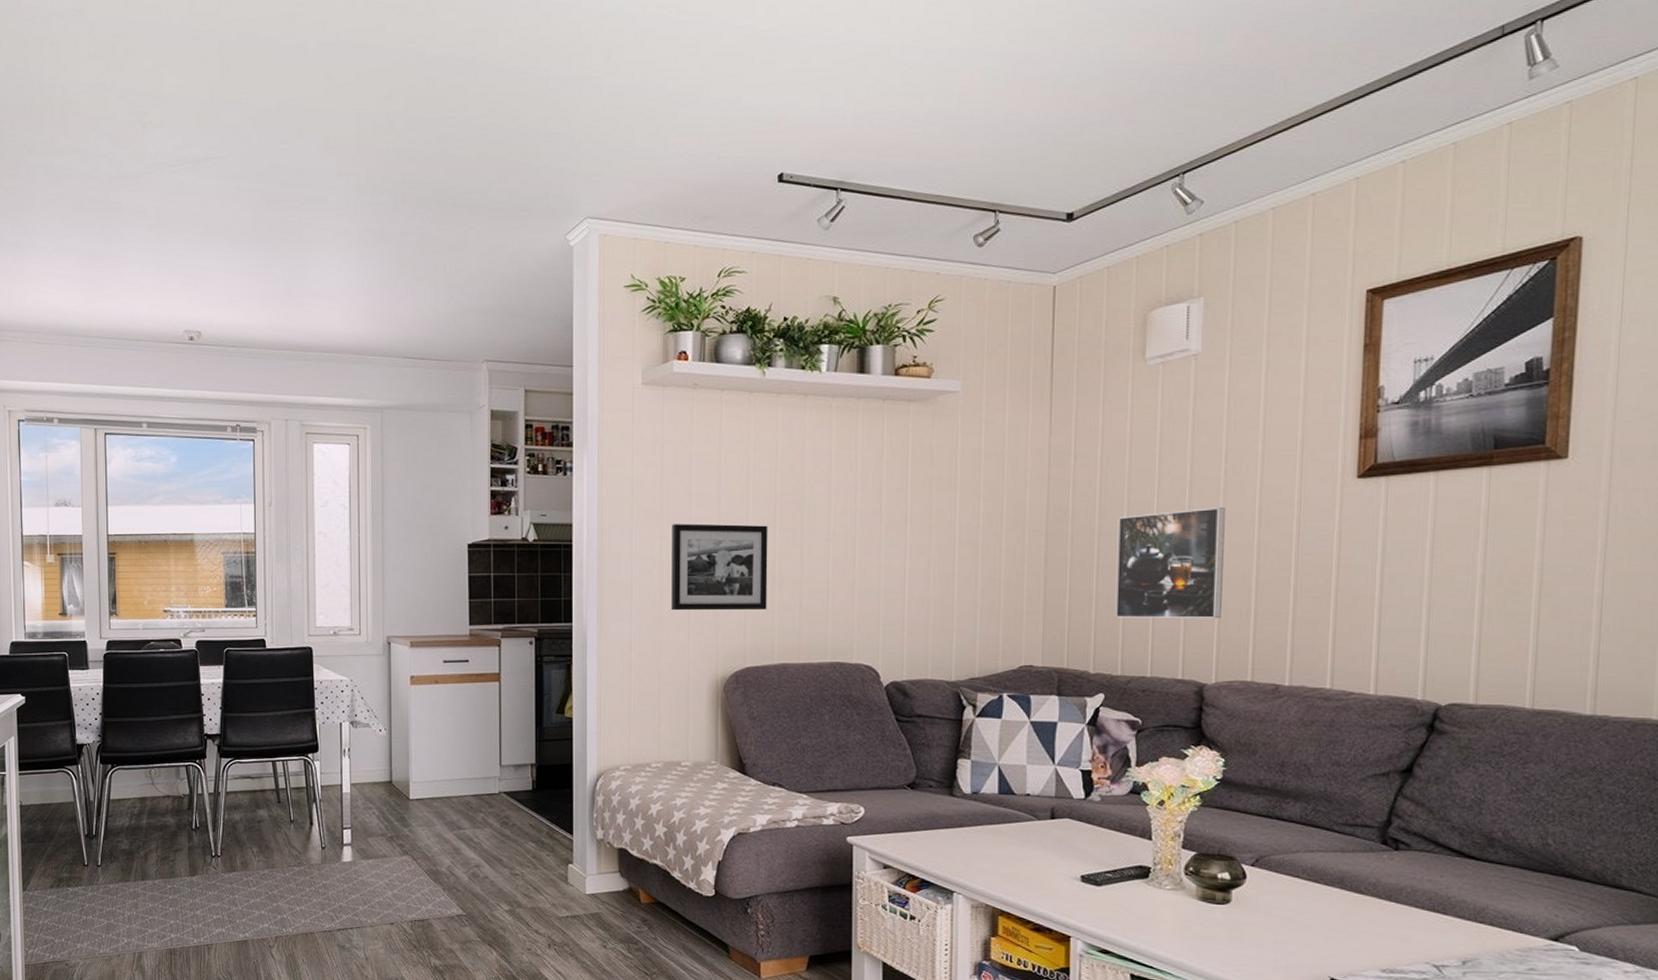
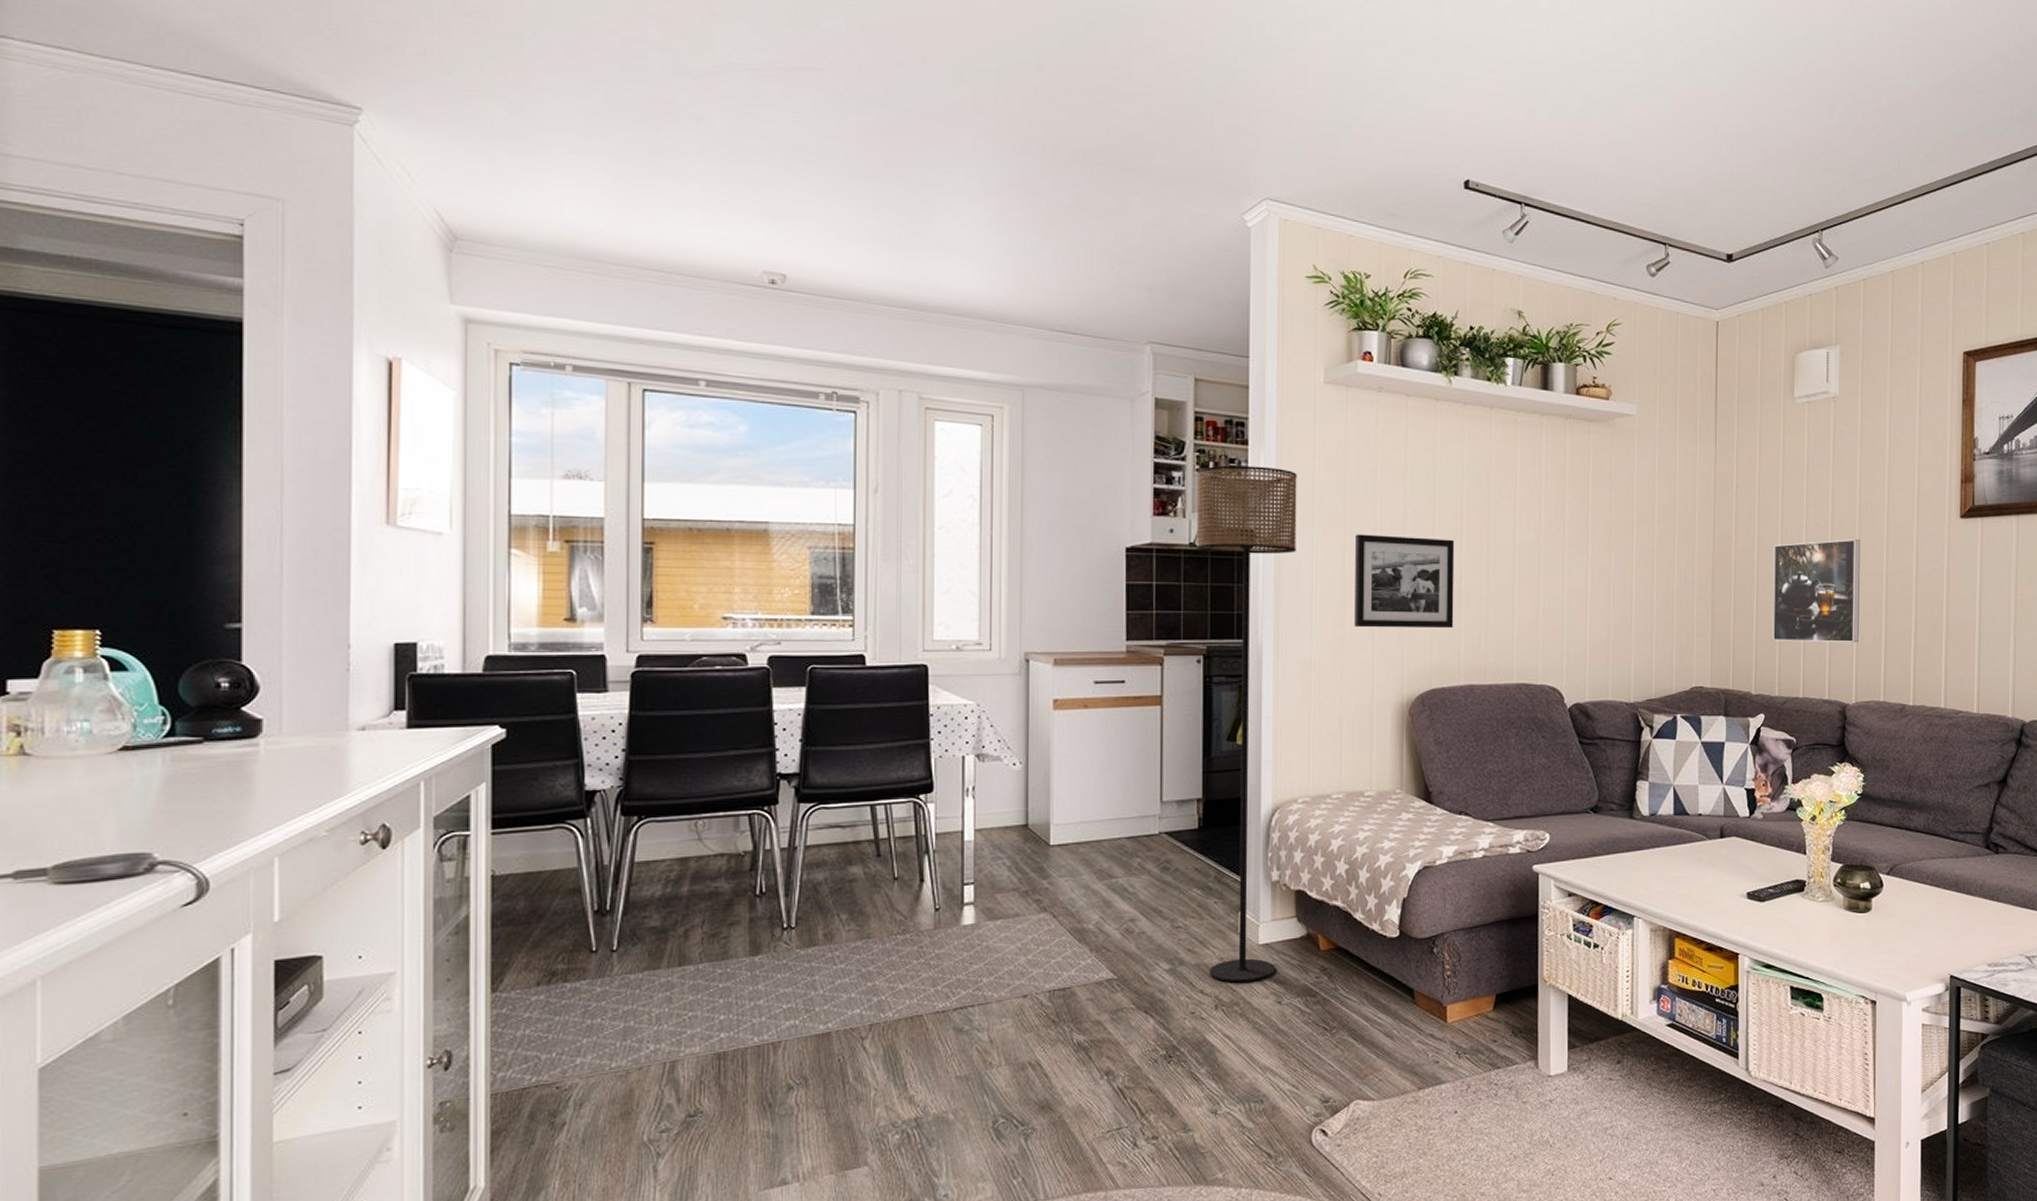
floor lamp: none [527,466,617,927] -> present [1196,465,1297,983]

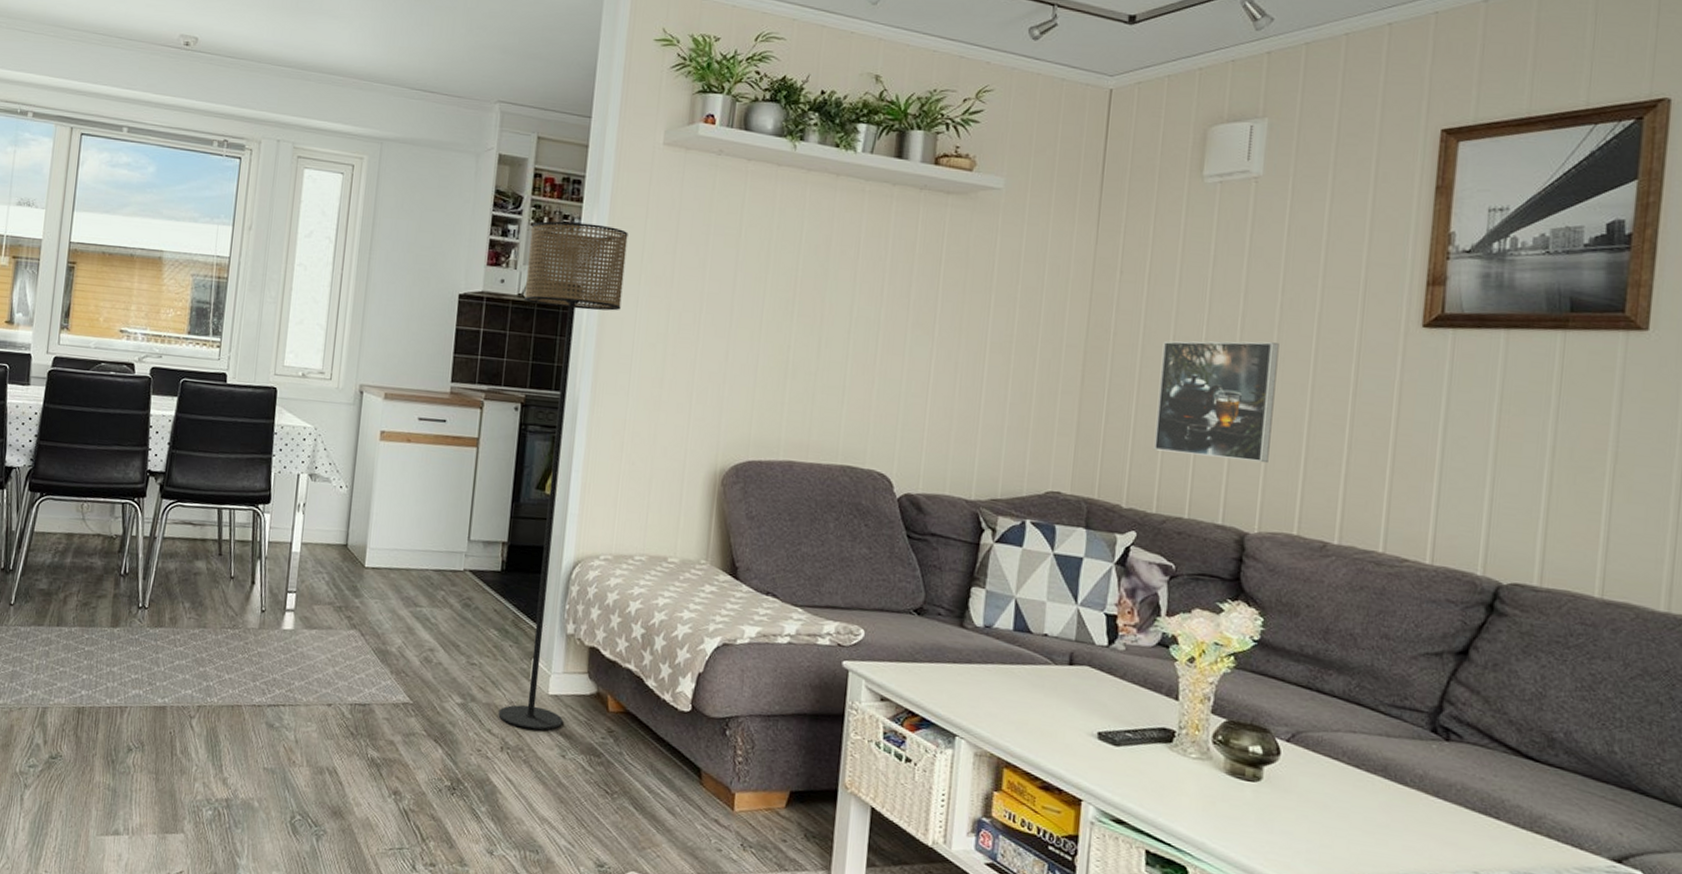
picture frame: present [1354,534,1455,629] -> none [672,296,786,401]

